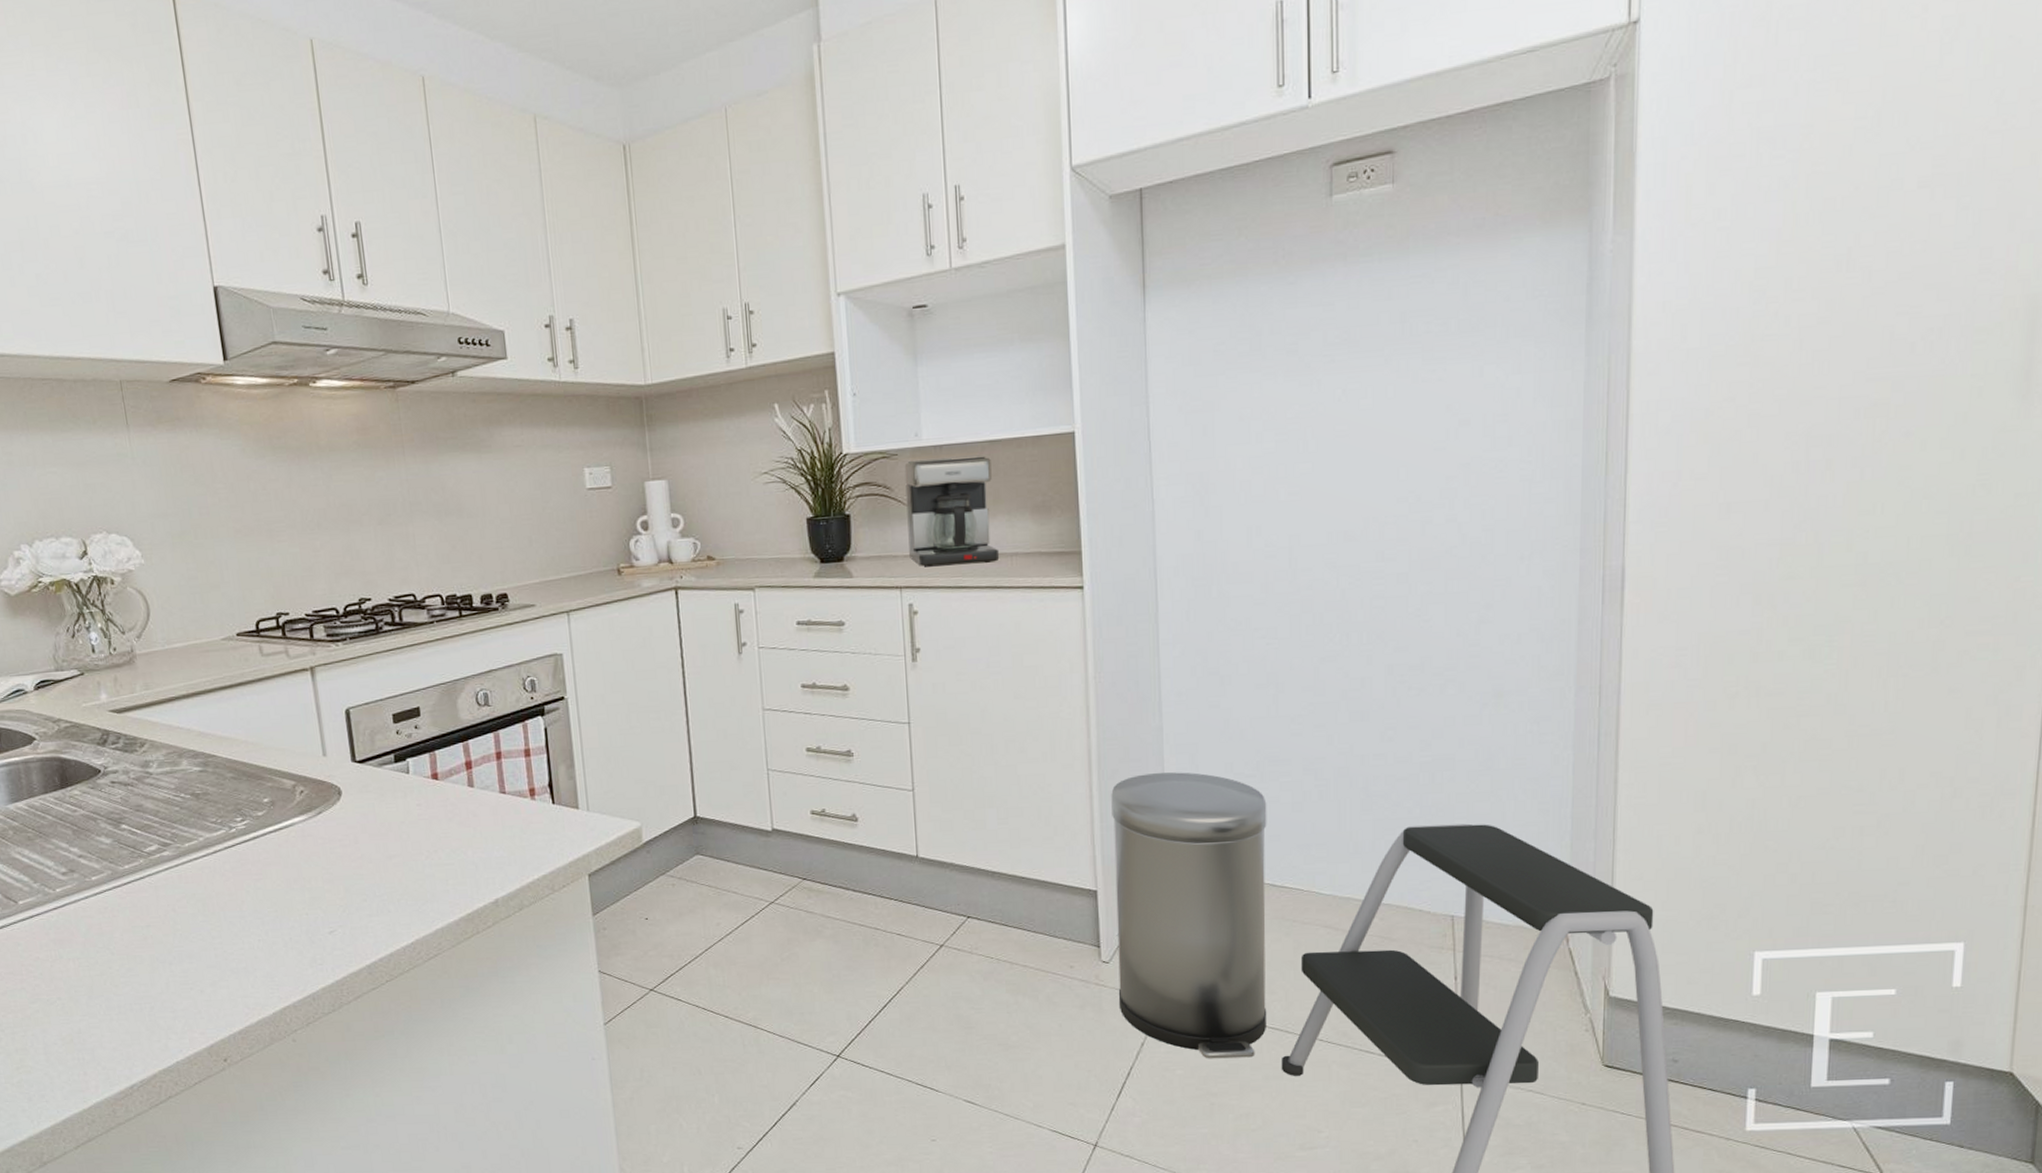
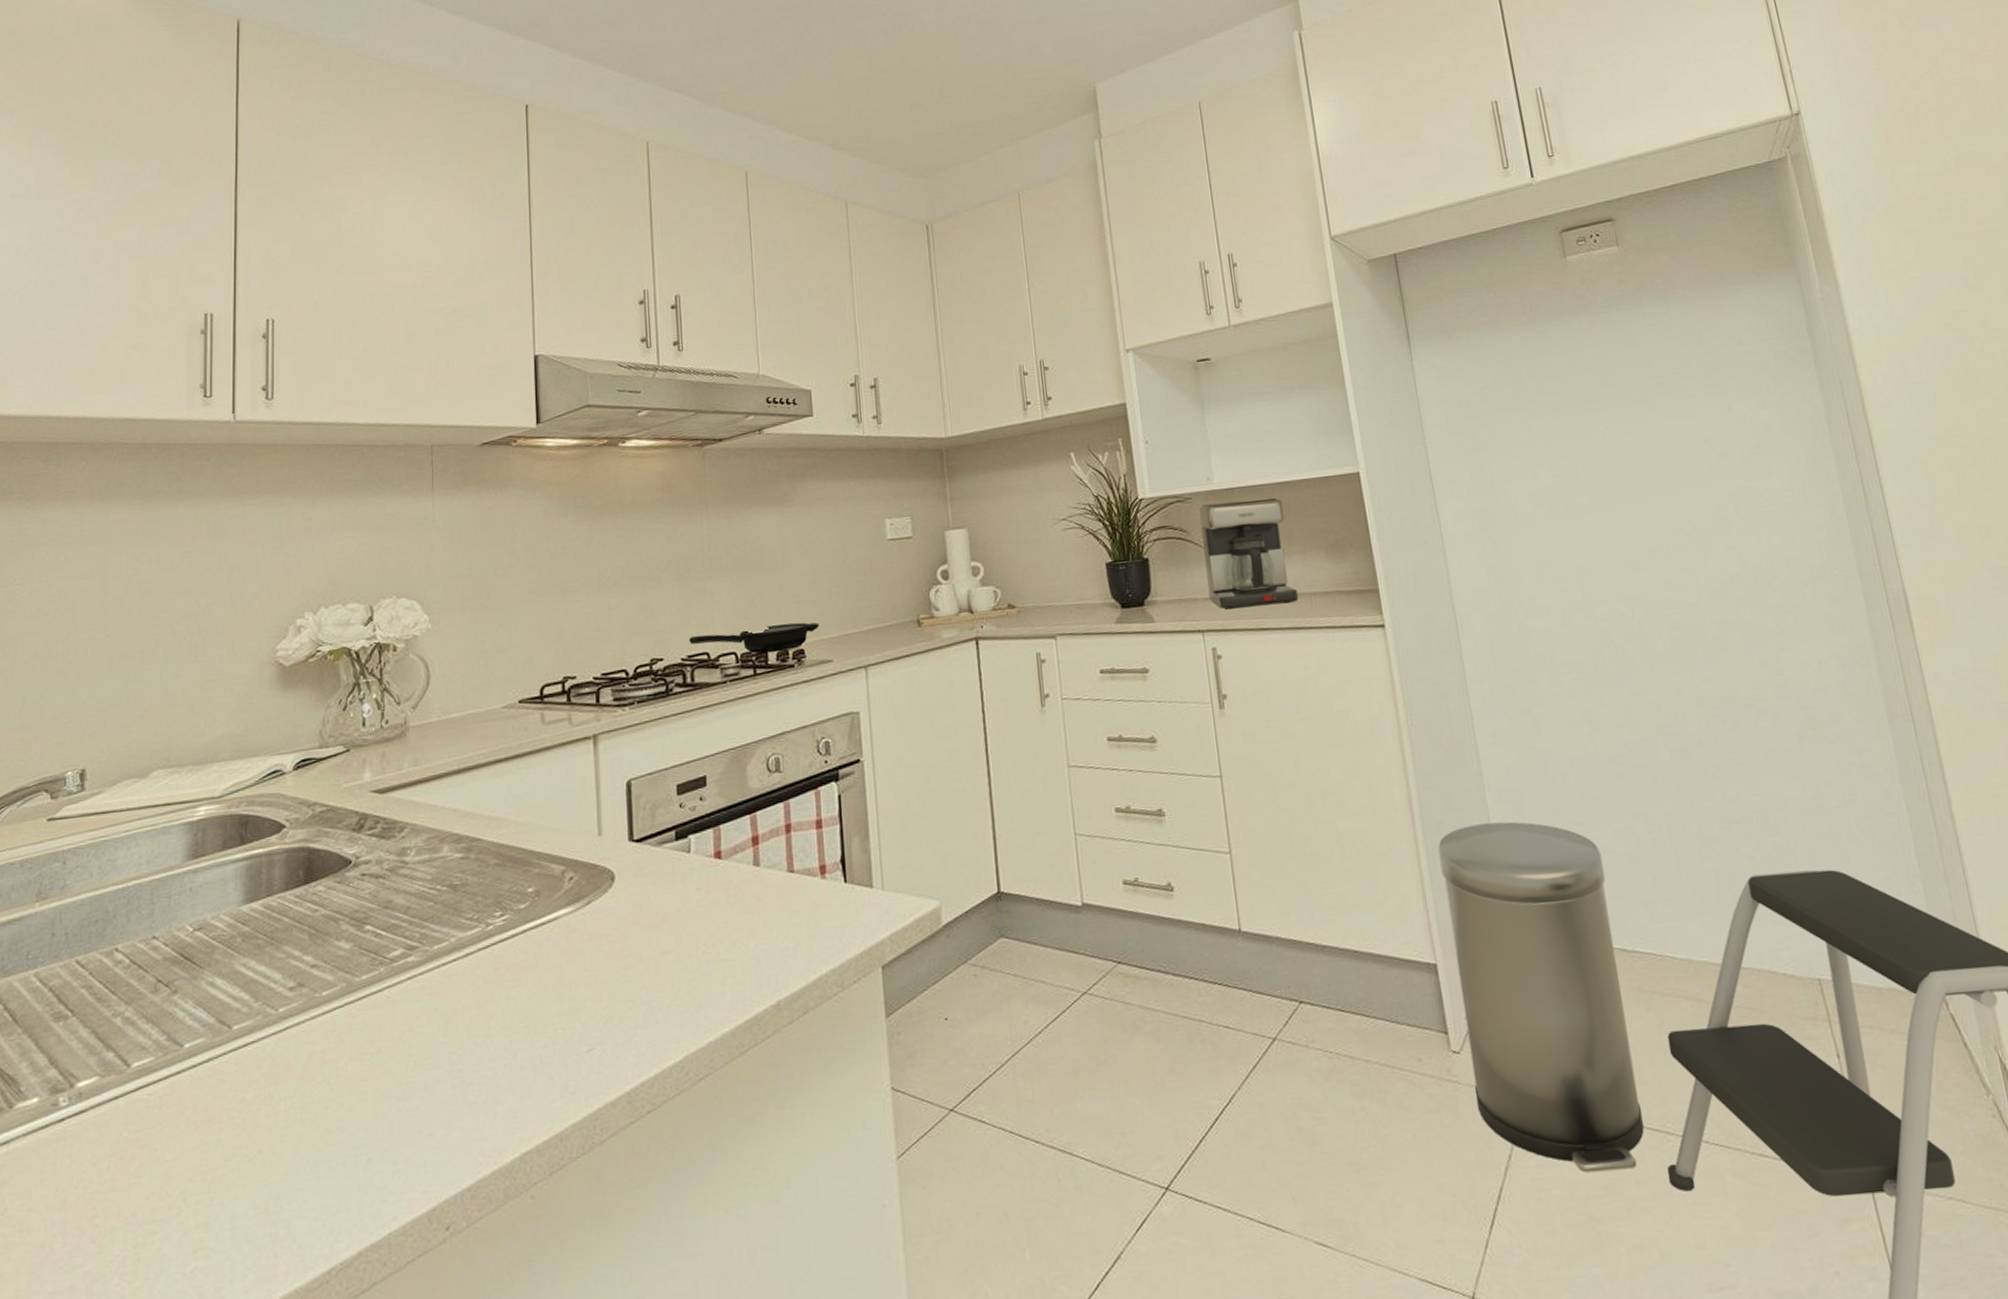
frying pan: none [395,568,522,597] -> present [689,622,820,655]

